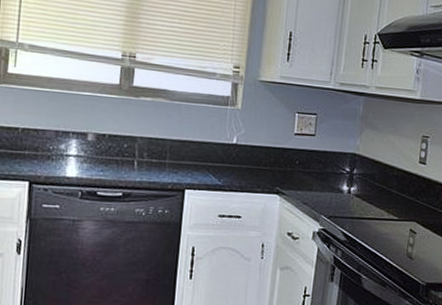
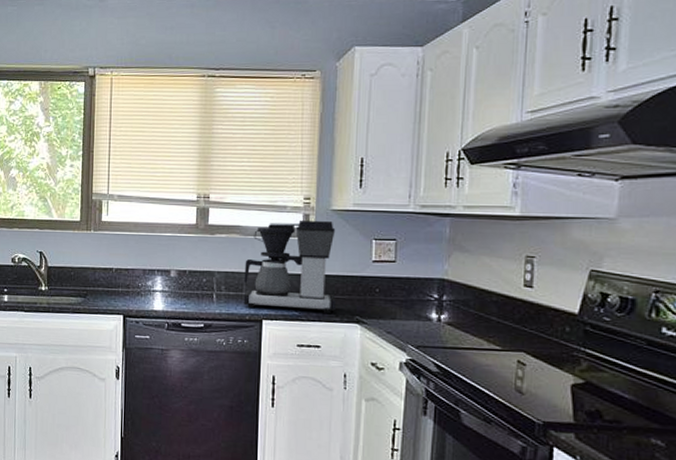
coffee maker: none [166,89,262,184] -> present [243,221,336,313]

